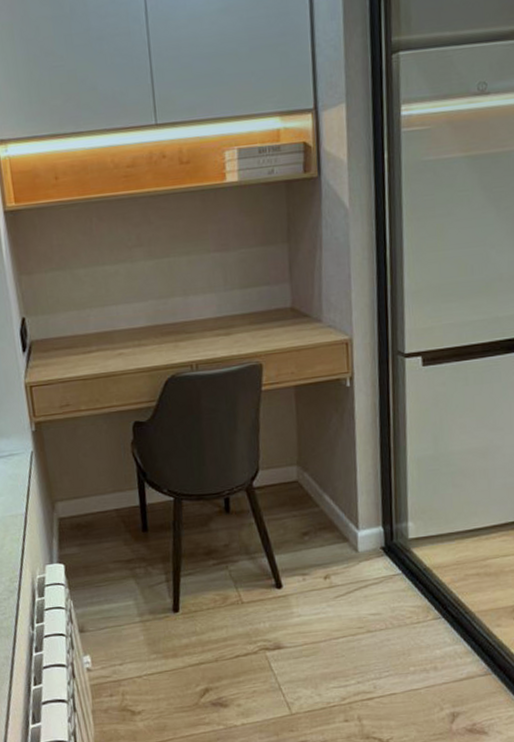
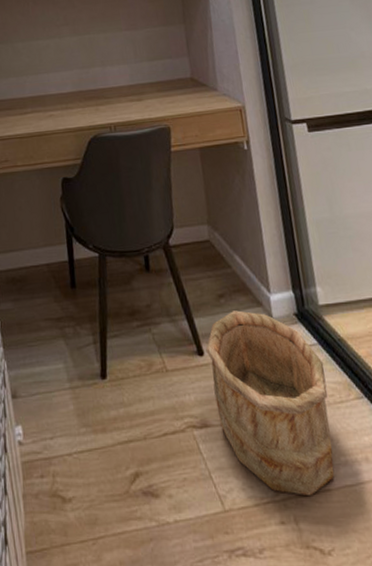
wooden bucket: none [284,546,406,700] -> present [205,310,334,497]

